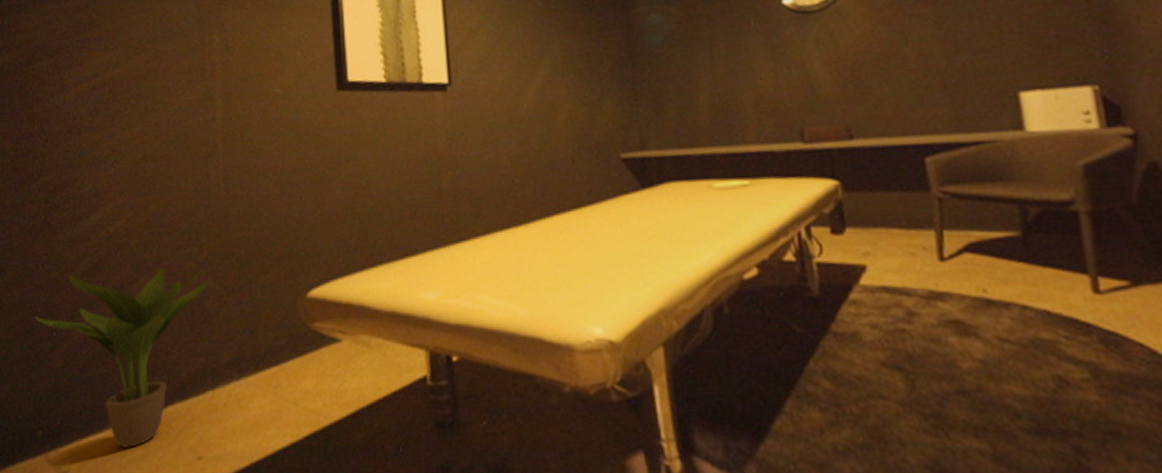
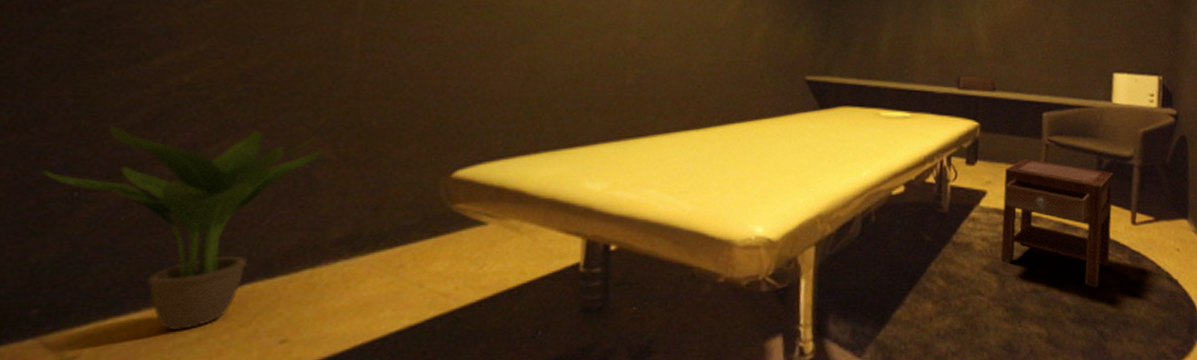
nightstand: none [887,218,1070,385] -> present [1000,159,1113,288]

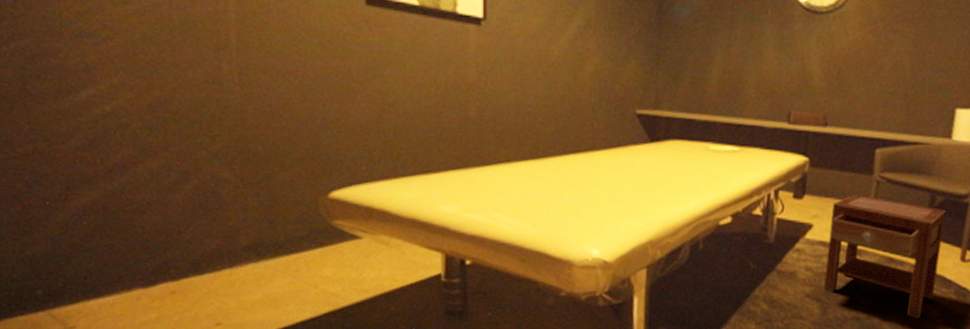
potted plant: present [43,126,325,330] -> none [20,148,225,311]

